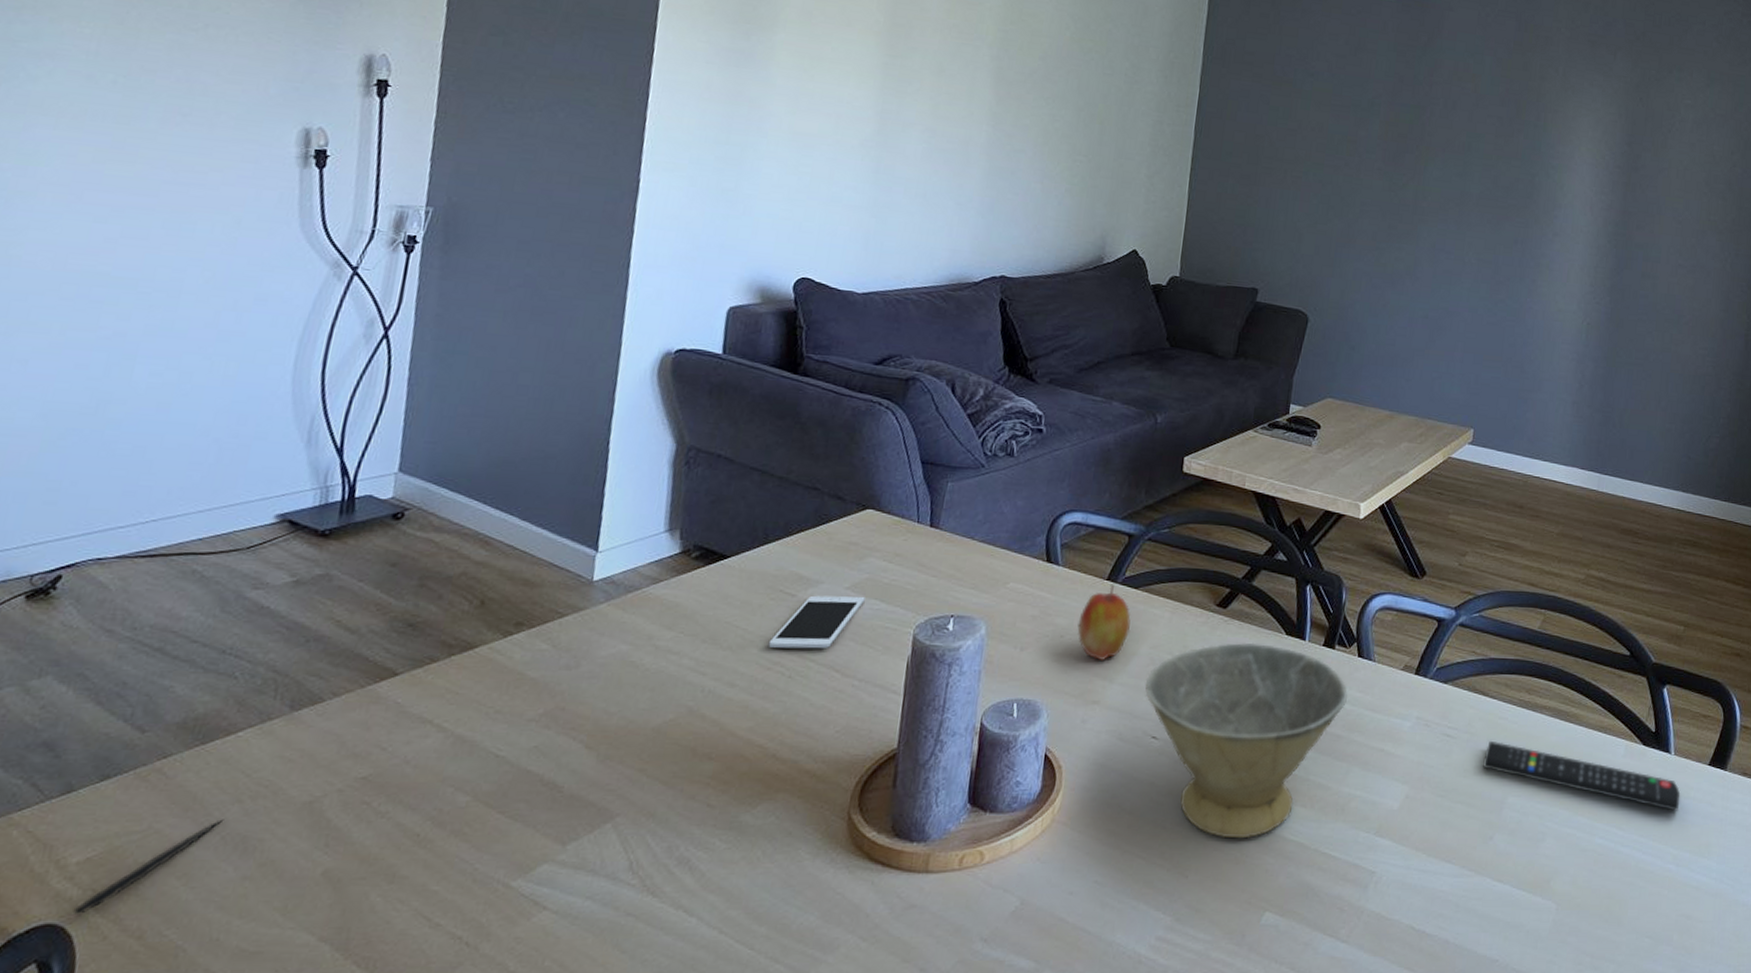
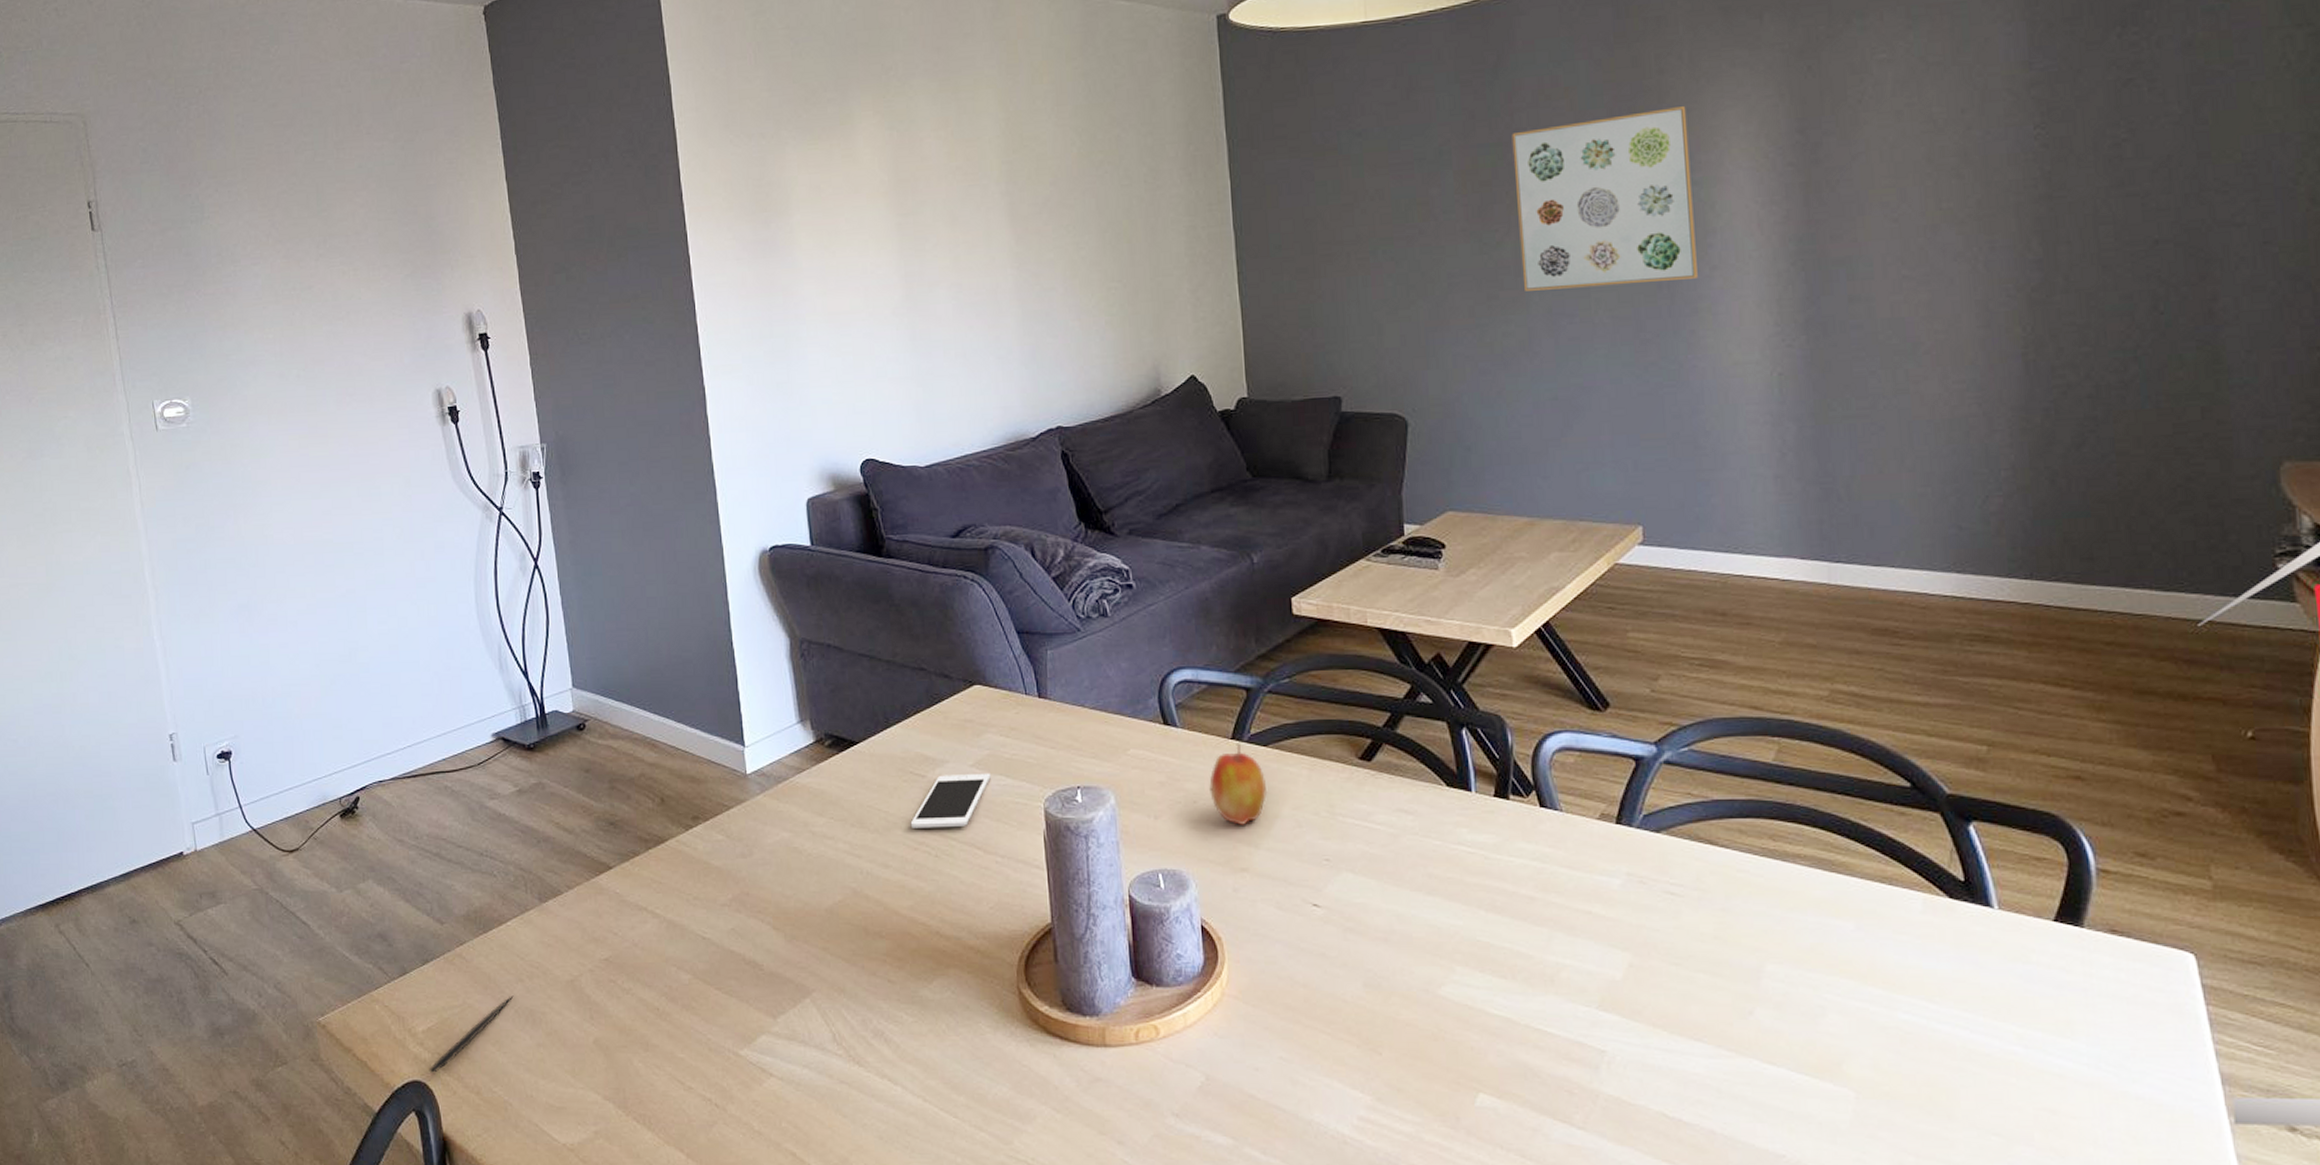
bowl: present [1145,642,1348,839] -> none [1294,797,1535,1013]
wall art: none [1418,100,1555,240] -> present [1511,106,1698,291]
remote control: present [1483,740,1681,811] -> none [1724,897,2017,979]

